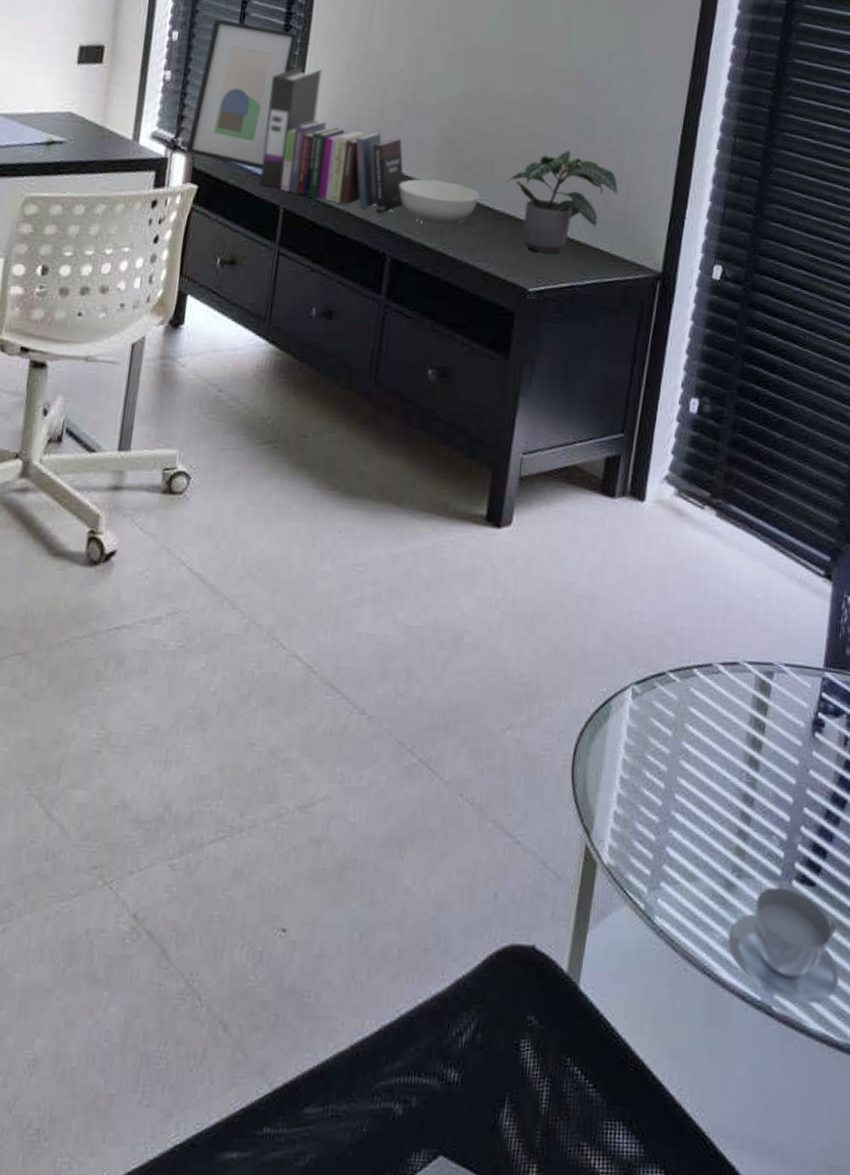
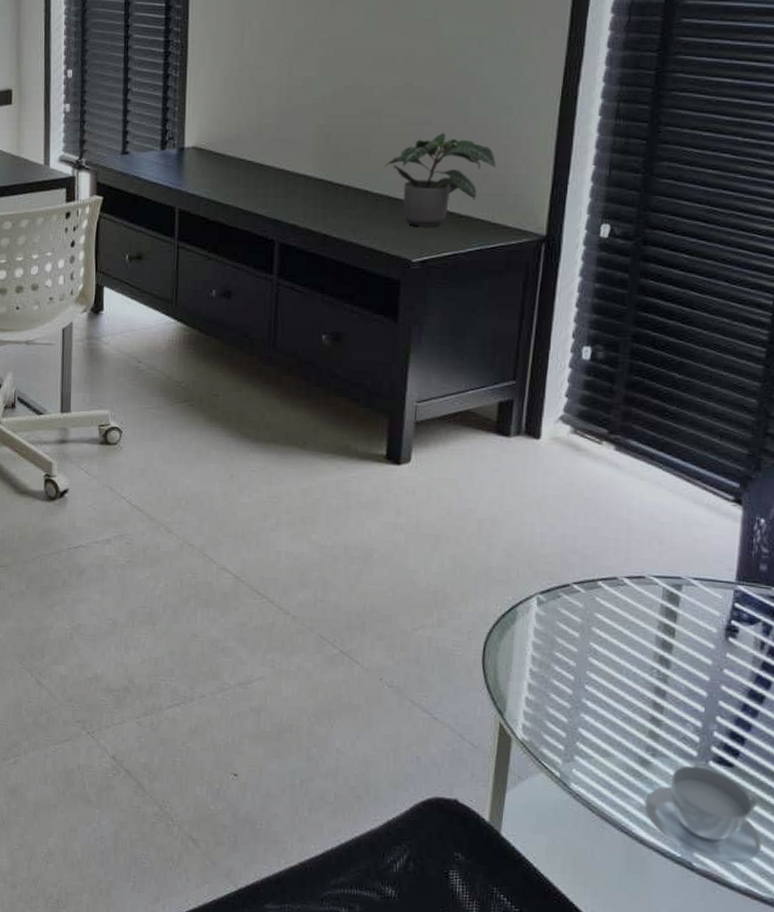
picture frame: present [186,18,301,169] -> none [90,54,180,178]
binder: present [259,66,322,188] -> none [155,86,202,192]
books: present [280,120,404,213] -> none [174,131,287,205]
bowl: present [398,179,480,226] -> none [281,172,359,211]

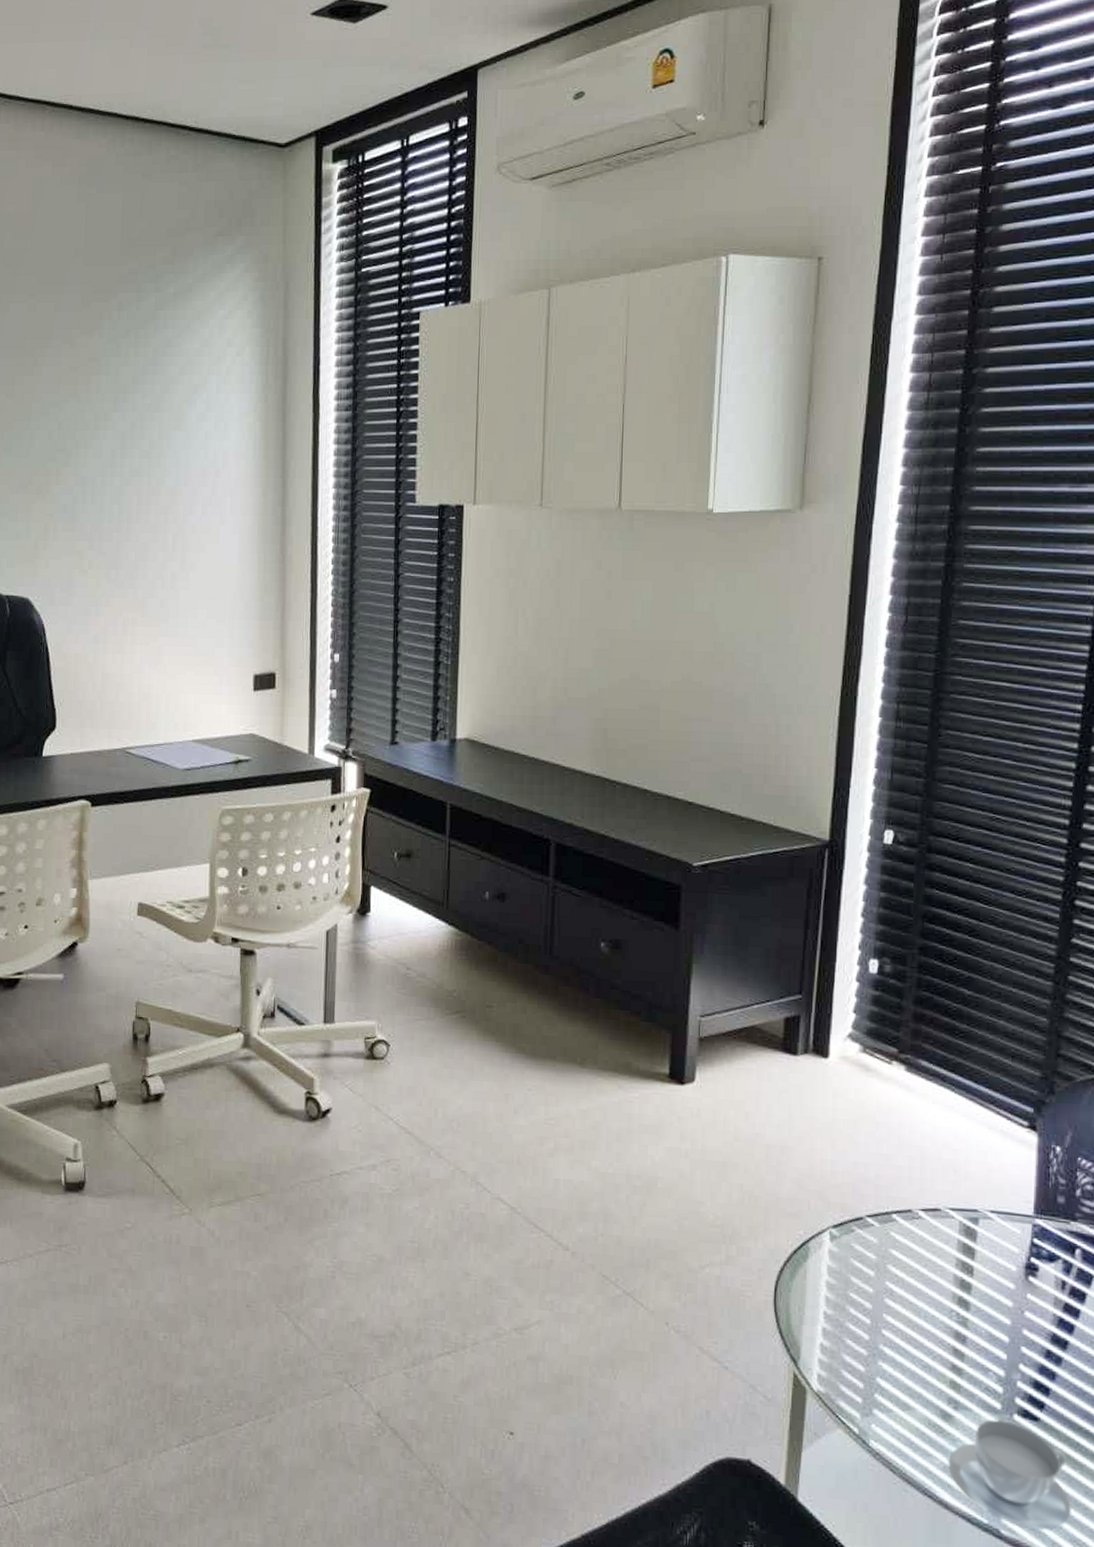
potted plant: present [385,132,496,227] -> none [663,730,777,829]

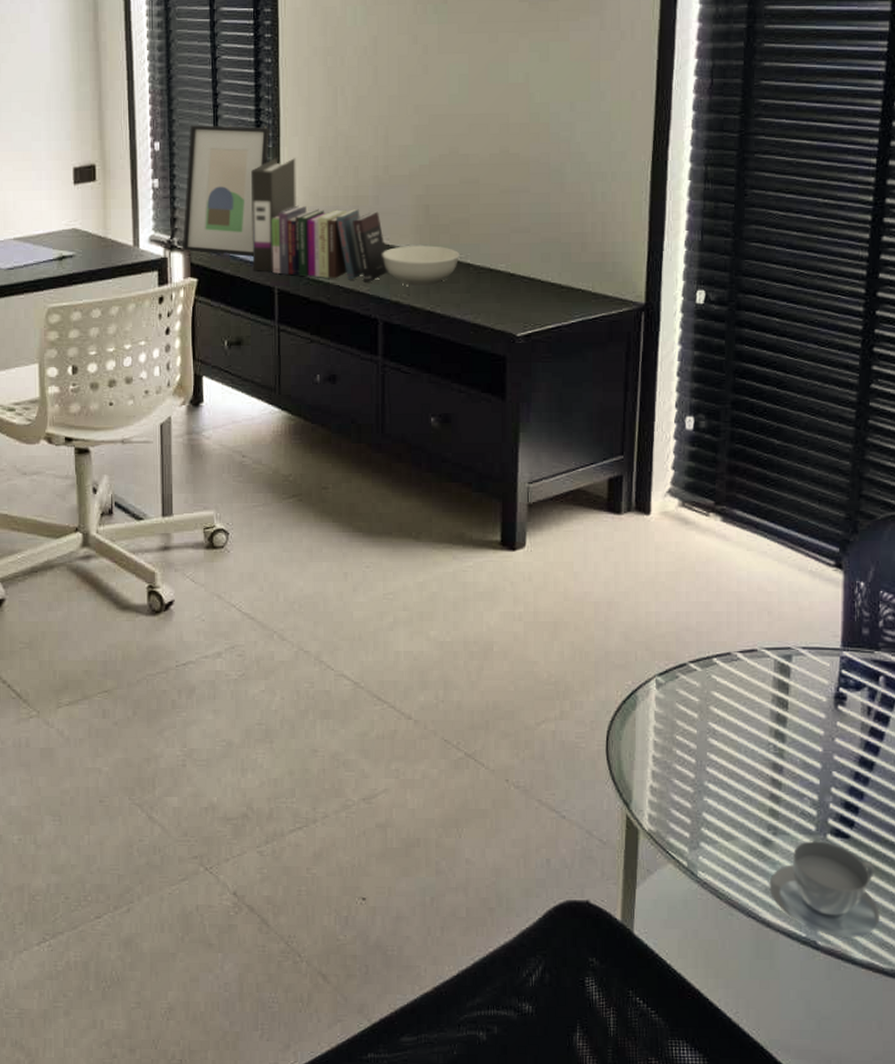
picture frame: none [357,639,451,771] -> present [183,124,272,257]
binder: none [426,674,474,786] -> present [251,157,296,271]
books: none [445,722,563,803] -> present [272,205,388,282]
bowl: none [557,768,637,810] -> present [382,245,460,287]

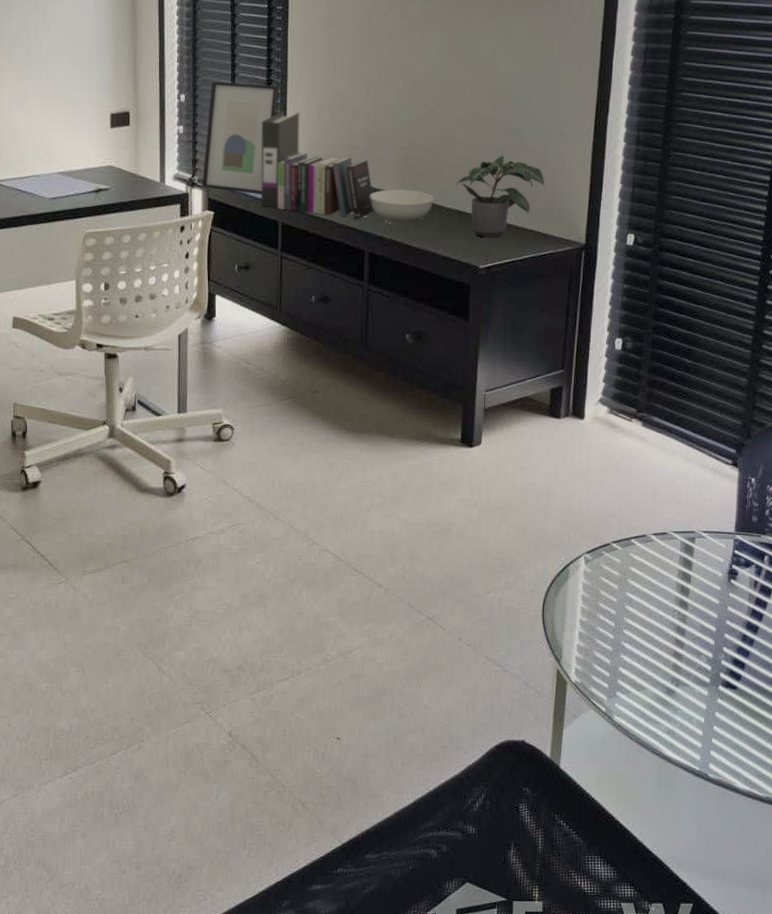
potted plant: none [485,200,594,299] -> present [456,155,545,237]
teacup: present [769,840,880,938] -> none [671,690,759,771]

